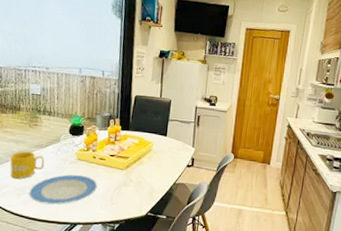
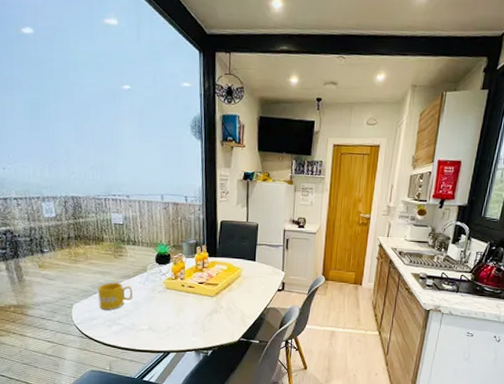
plate: present [29,174,97,205] -> none [120,303,188,334]

